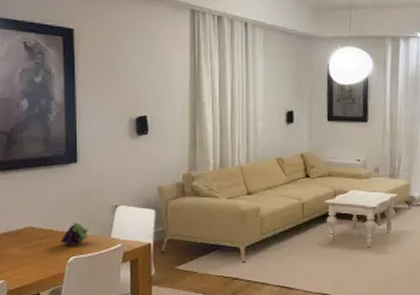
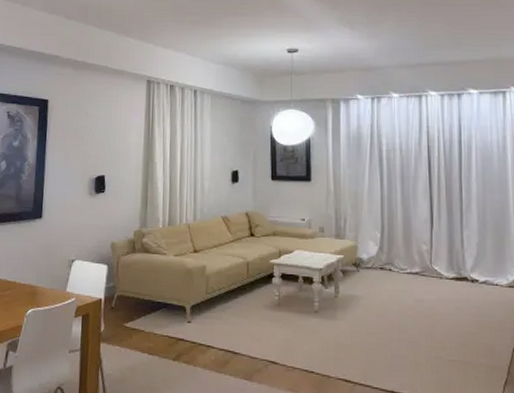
fruit: present [60,222,88,246] -> none [21,275,47,299]

